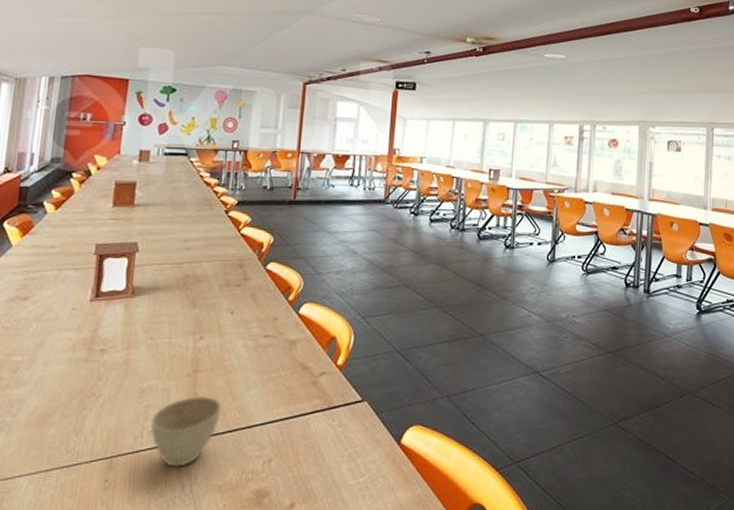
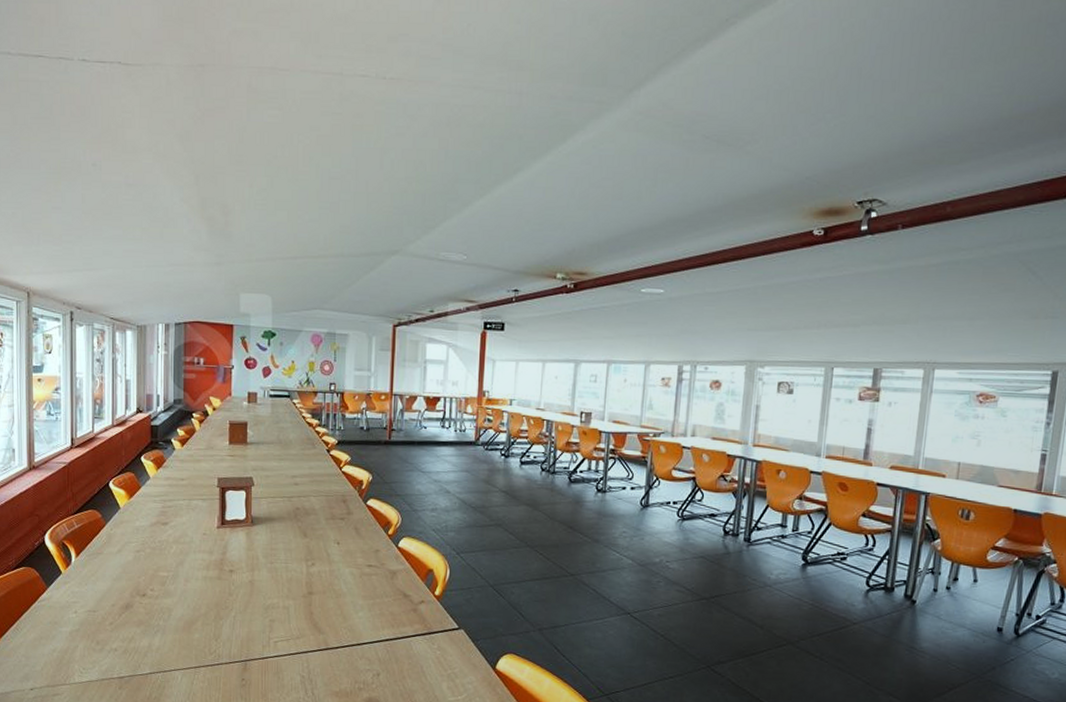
cup: present [150,395,222,467] -> none [275,614,334,674]

